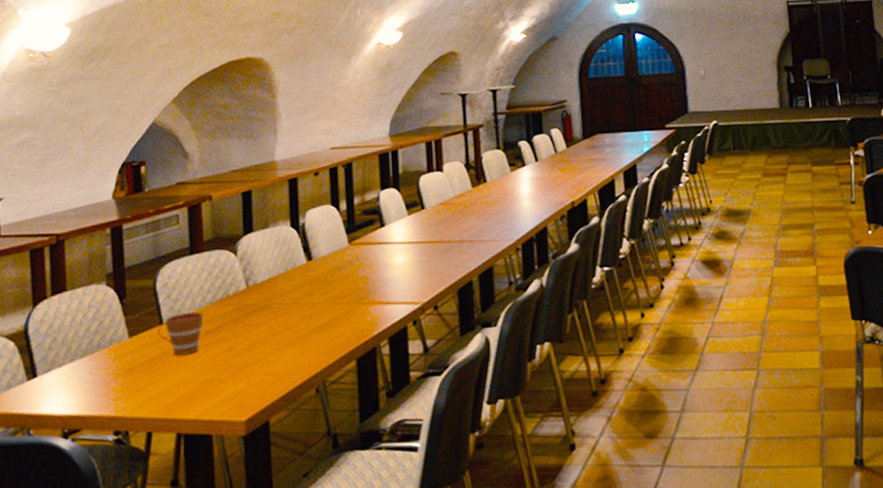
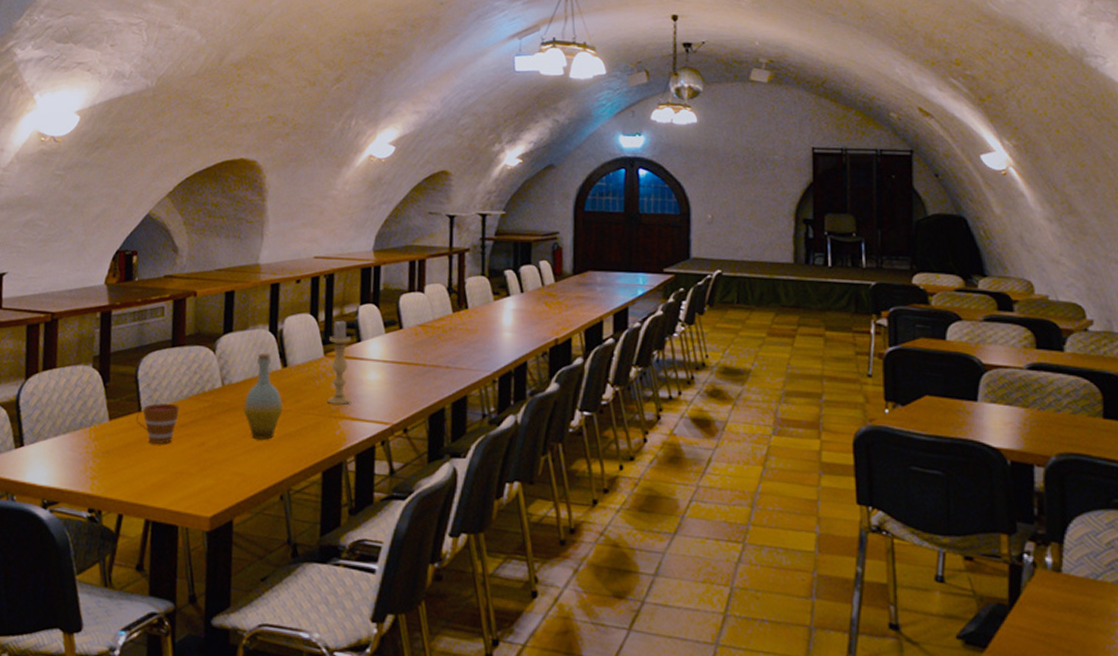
bottle: none [271,249,312,336] -> present [243,353,284,440]
candle holder: none [353,207,379,291] -> present [327,320,352,405]

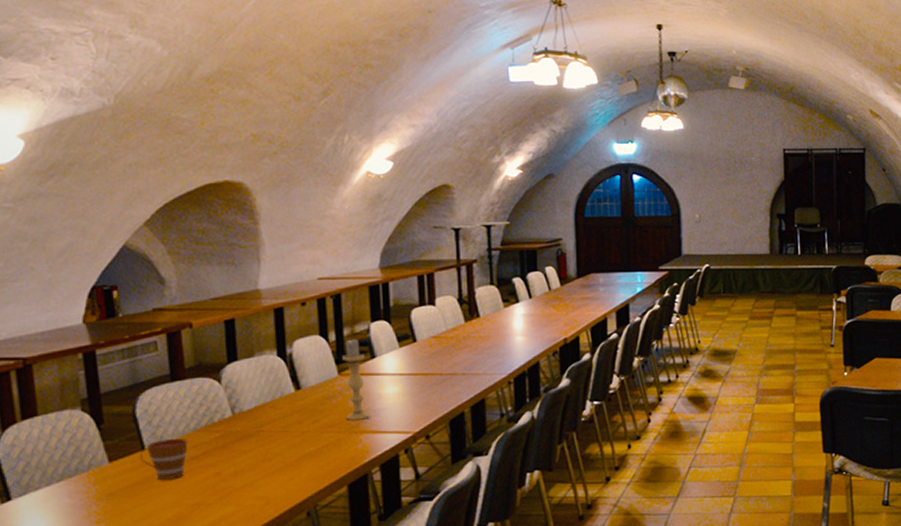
bottle: present [243,353,284,440] -> none [258,379,301,462]

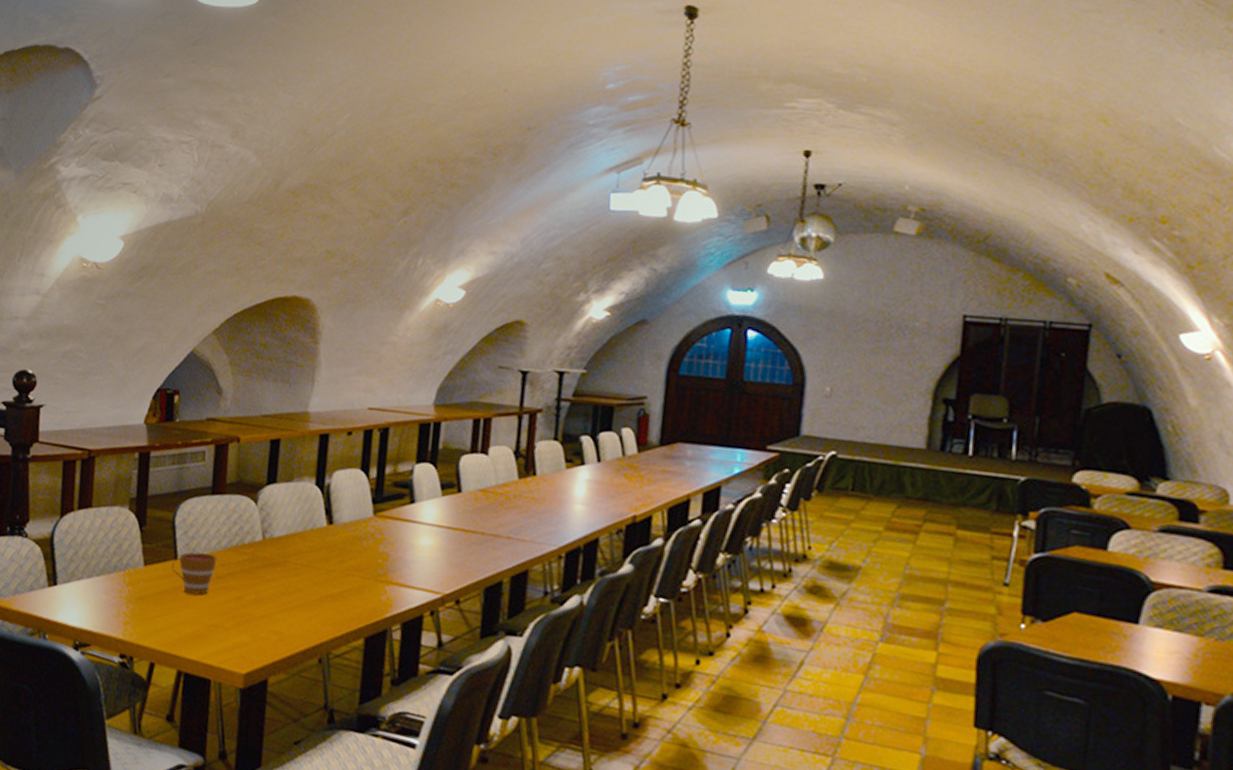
candle holder: present [342,339,370,420] -> none [374,478,404,570]

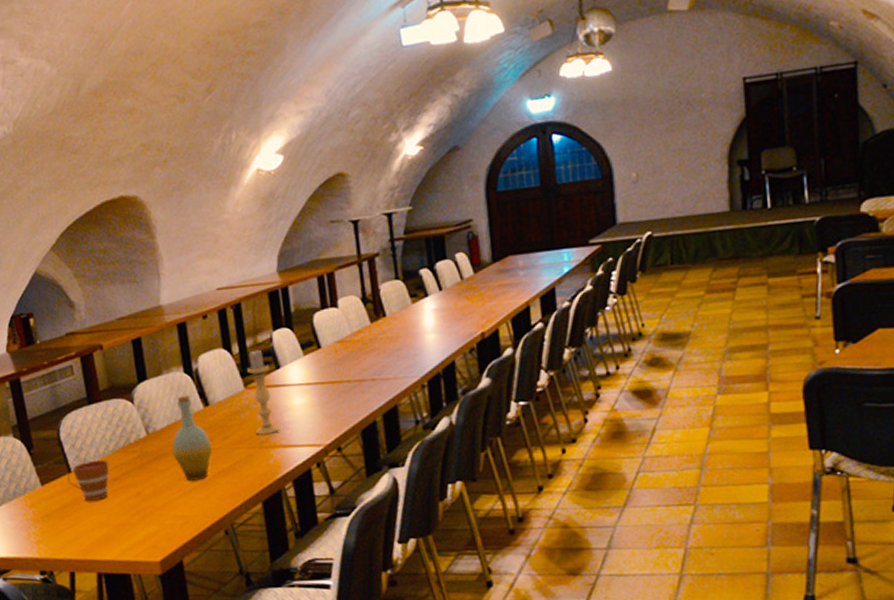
bottle: none [284,508,327,599] -> present [172,395,213,481]
candle holder: none [374,478,404,570] -> present [247,349,279,435]

